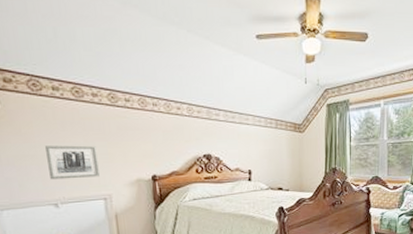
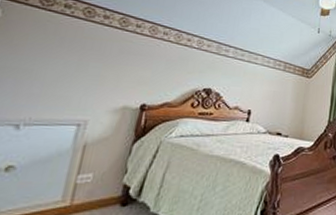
wall art: present [45,145,101,180] -> none [23,60,89,99]

